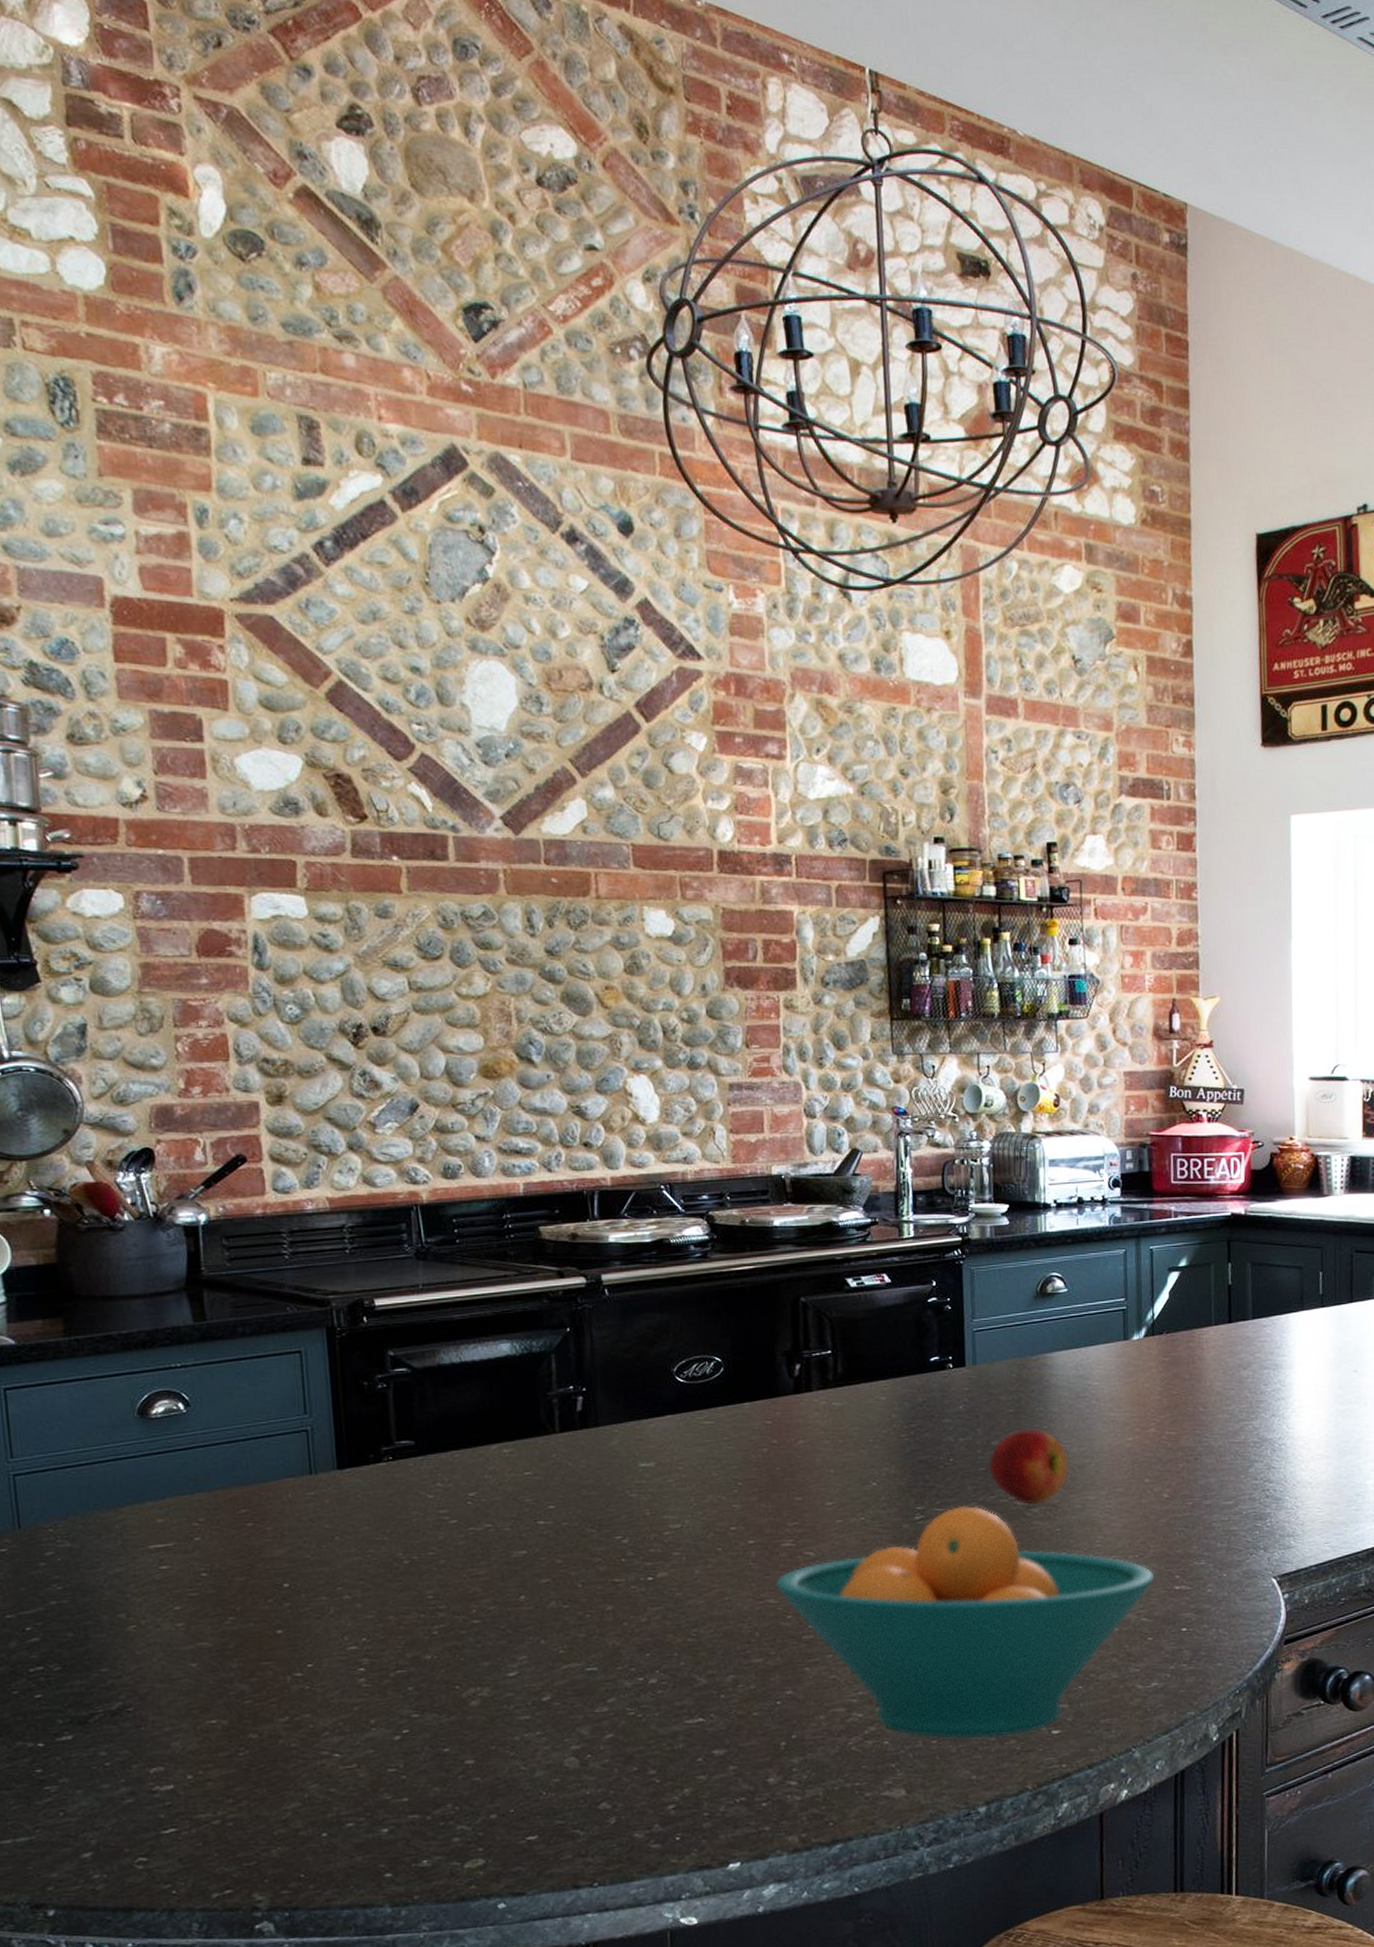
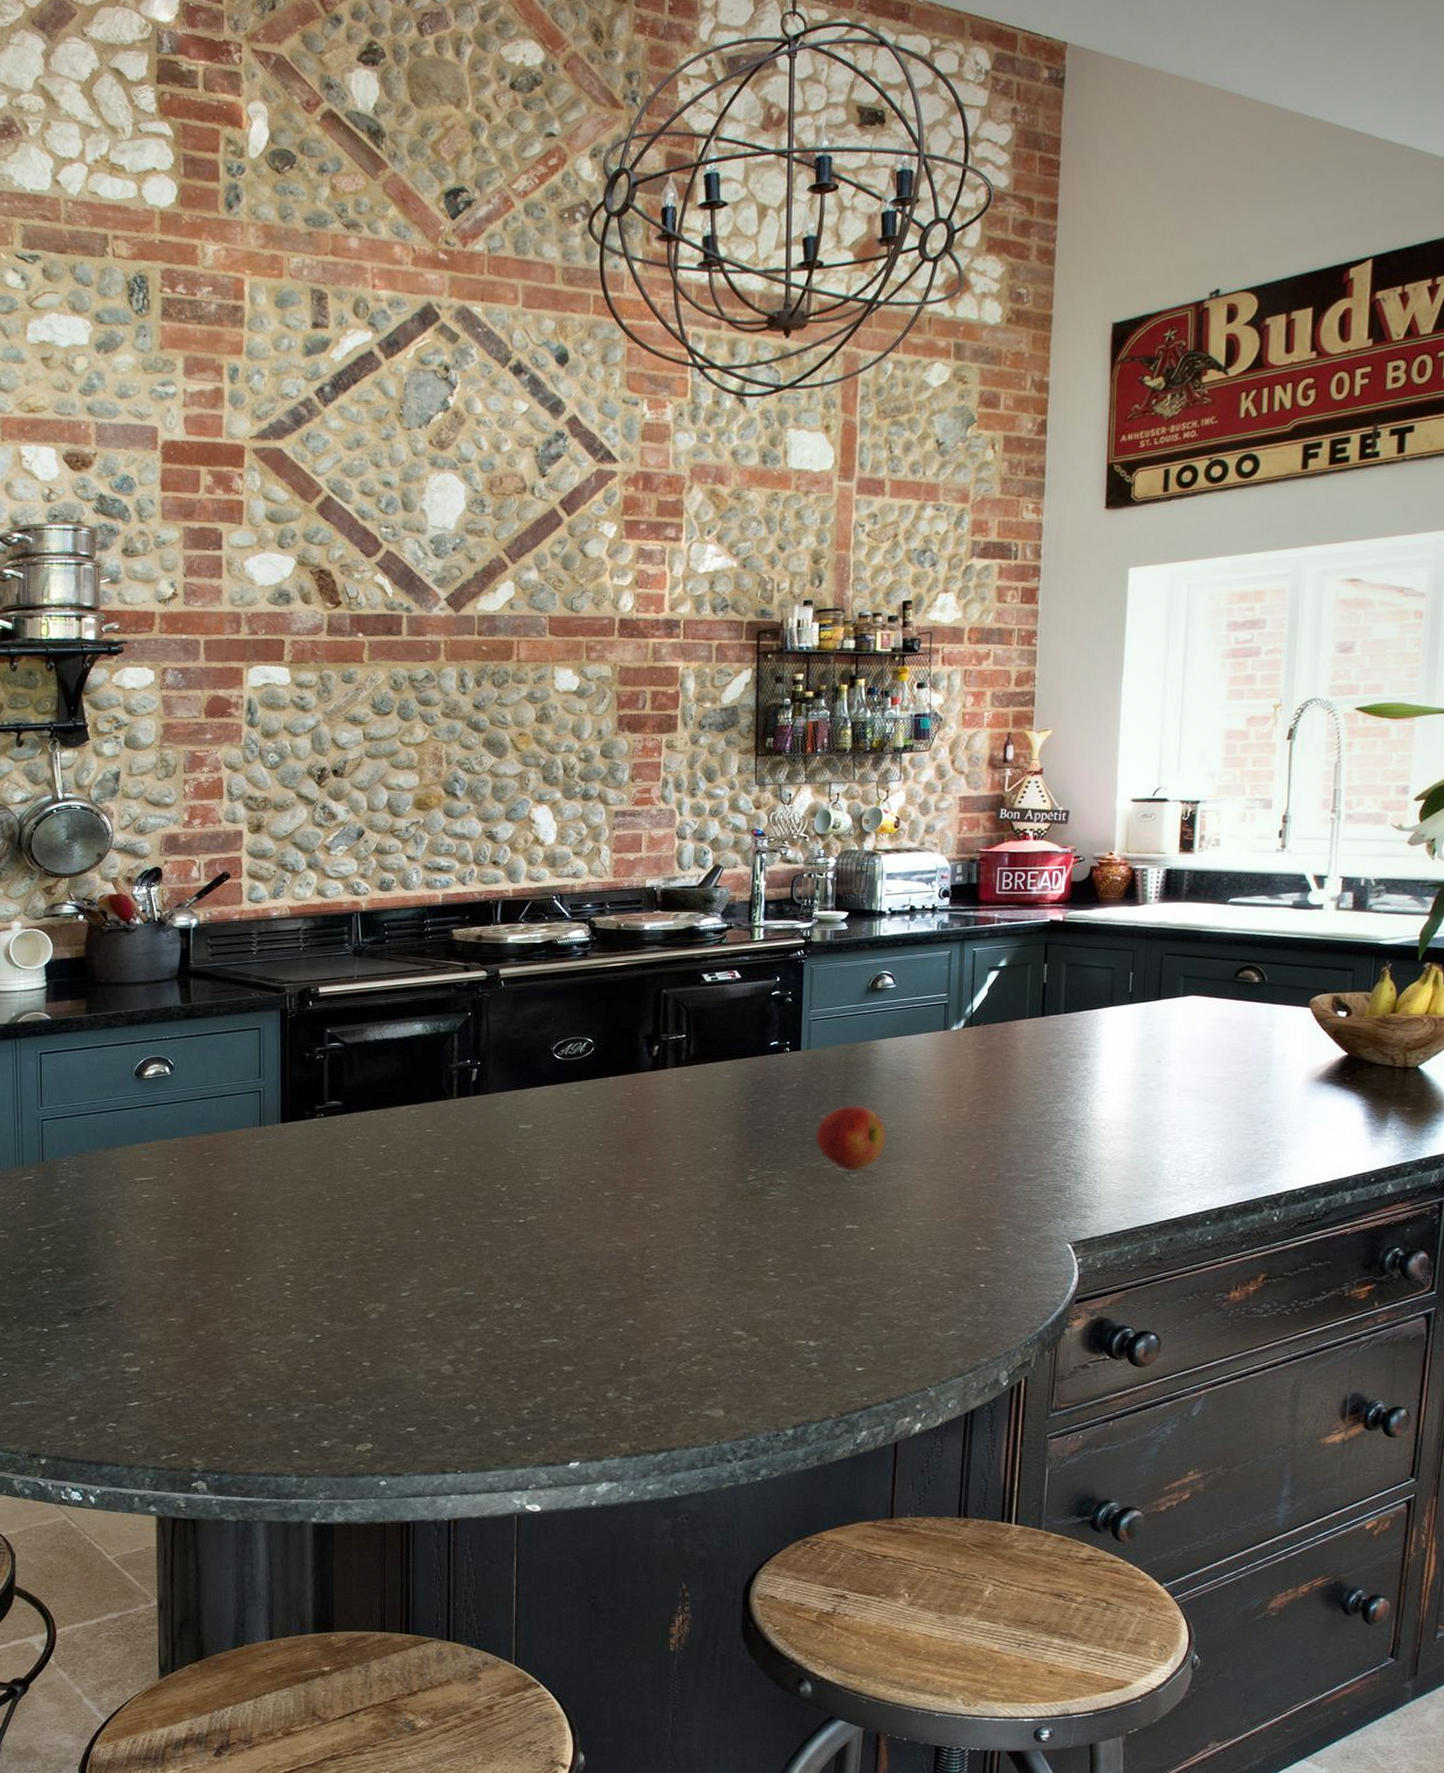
fruit bowl: present [774,1505,1156,1739] -> none [624,1169,959,1370]

